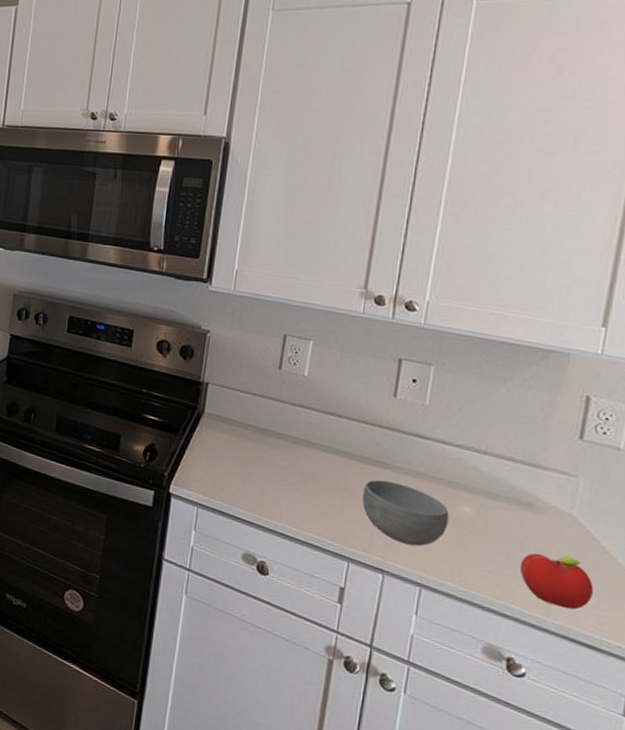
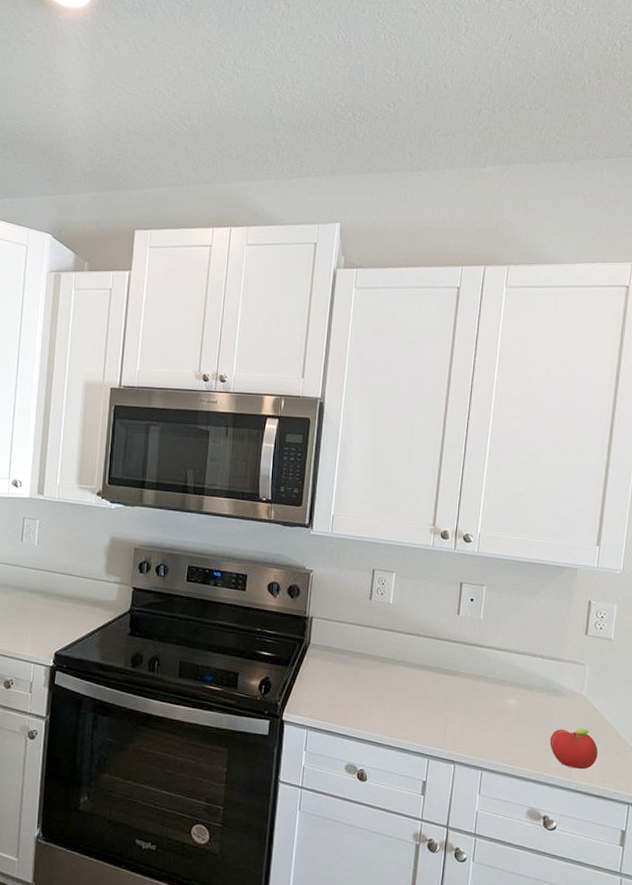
bowl: present [362,479,450,546] -> none [437,686,500,737]

